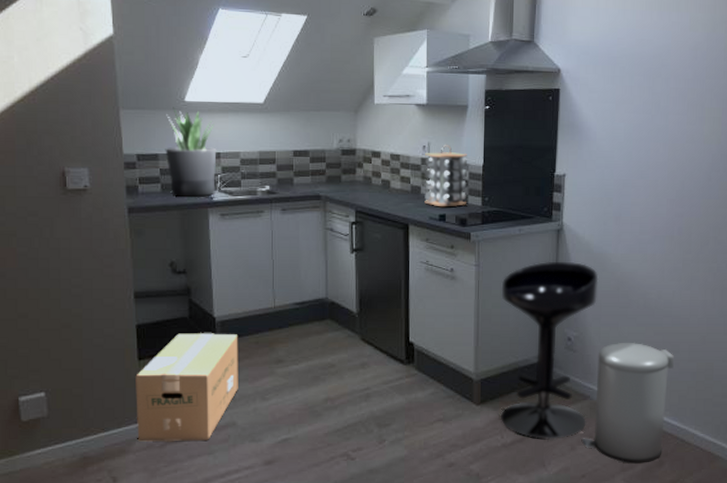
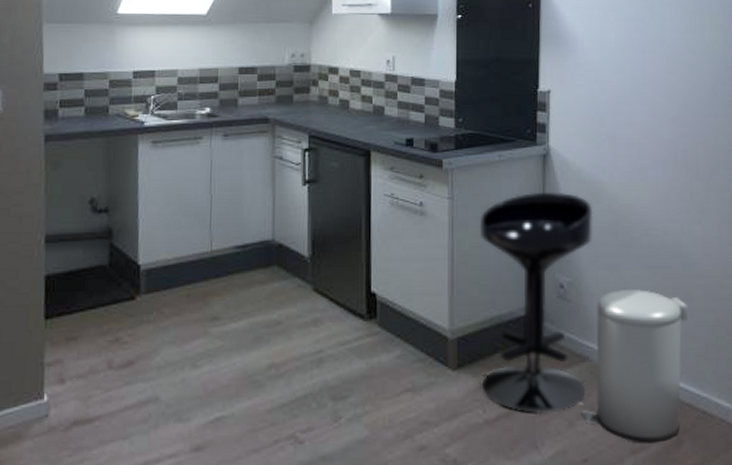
box: present [135,333,238,442] -> none [37,284,166,424]
planter: present [165,107,217,198] -> none [91,20,151,123]
spice rack: present [425,144,467,208] -> none [389,58,437,130]

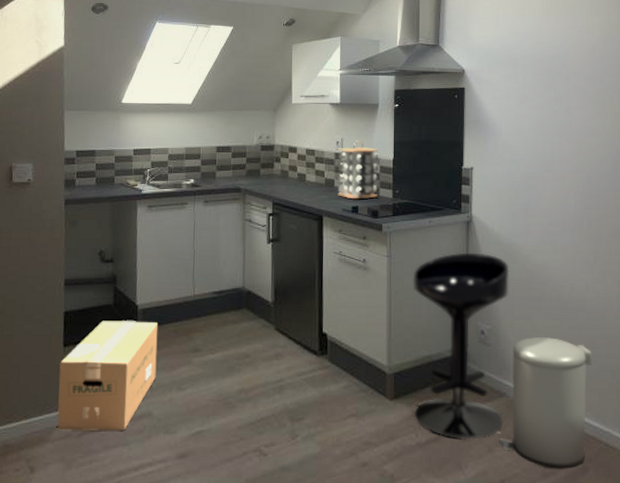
box: none [37,284,166,424] -> present [57,320,158,432]
spice rack: none [389,58,437,130] -> present [338,139,378,200]

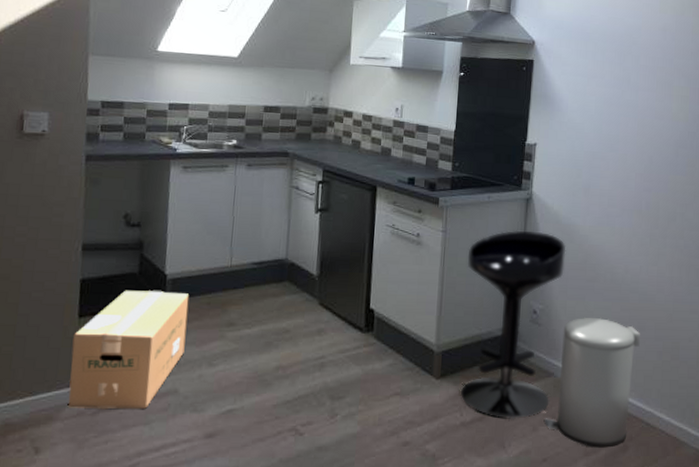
spice rack: present [338,139,378,200] -> none [394,107,440,171]

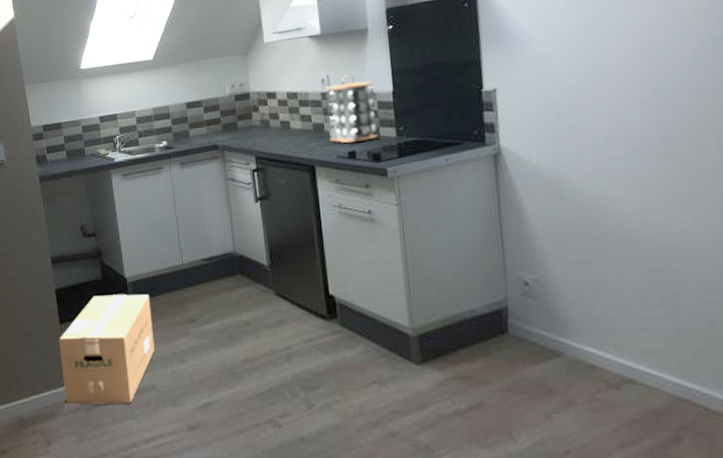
spice rack: none [394,107,440,171] -> present [325,73,378,144]
bar stool: present [460,230,566,419] -> none [430,190,563,406]
pedal bin: present [543,317,640,448] -> none [558,284,680,438]

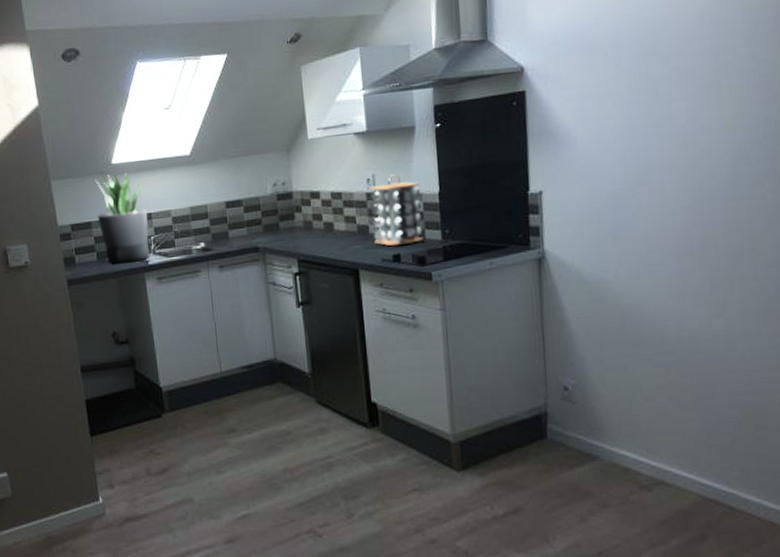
box: present [59,294,155,406] -> none [89,404,192,521]
planter: none [65,76,116,162] -> present [95,171,150,264]

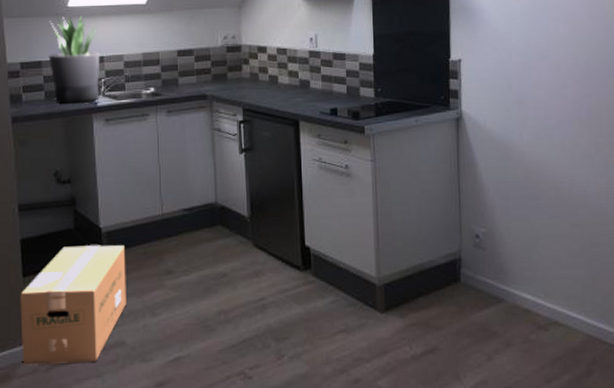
box: none [89,404,192,521] -> present [20,245,127,366]
spice rack: present [370,173,423,247] -> none [313,35,358,101]

